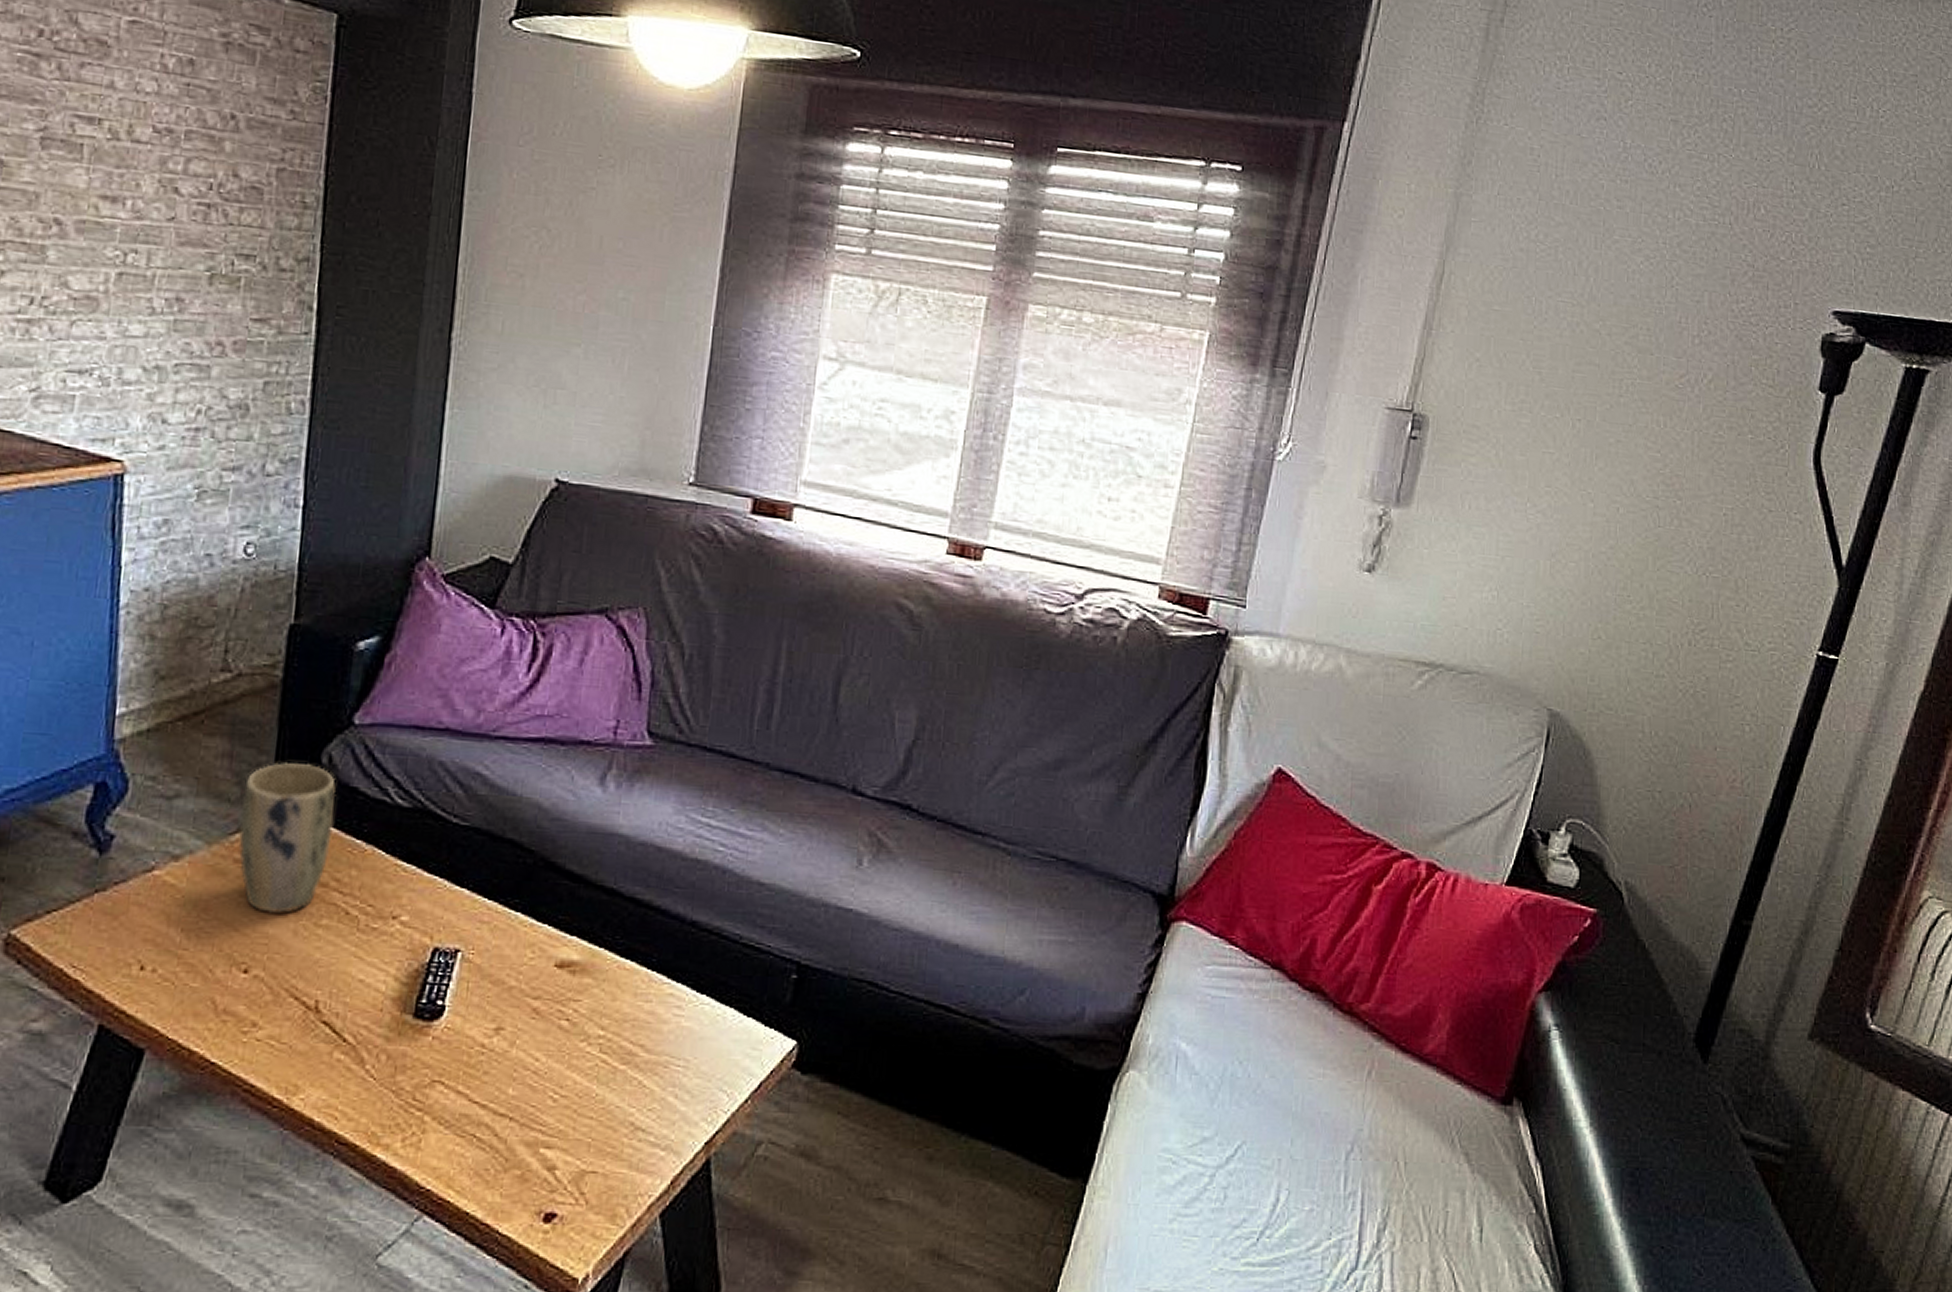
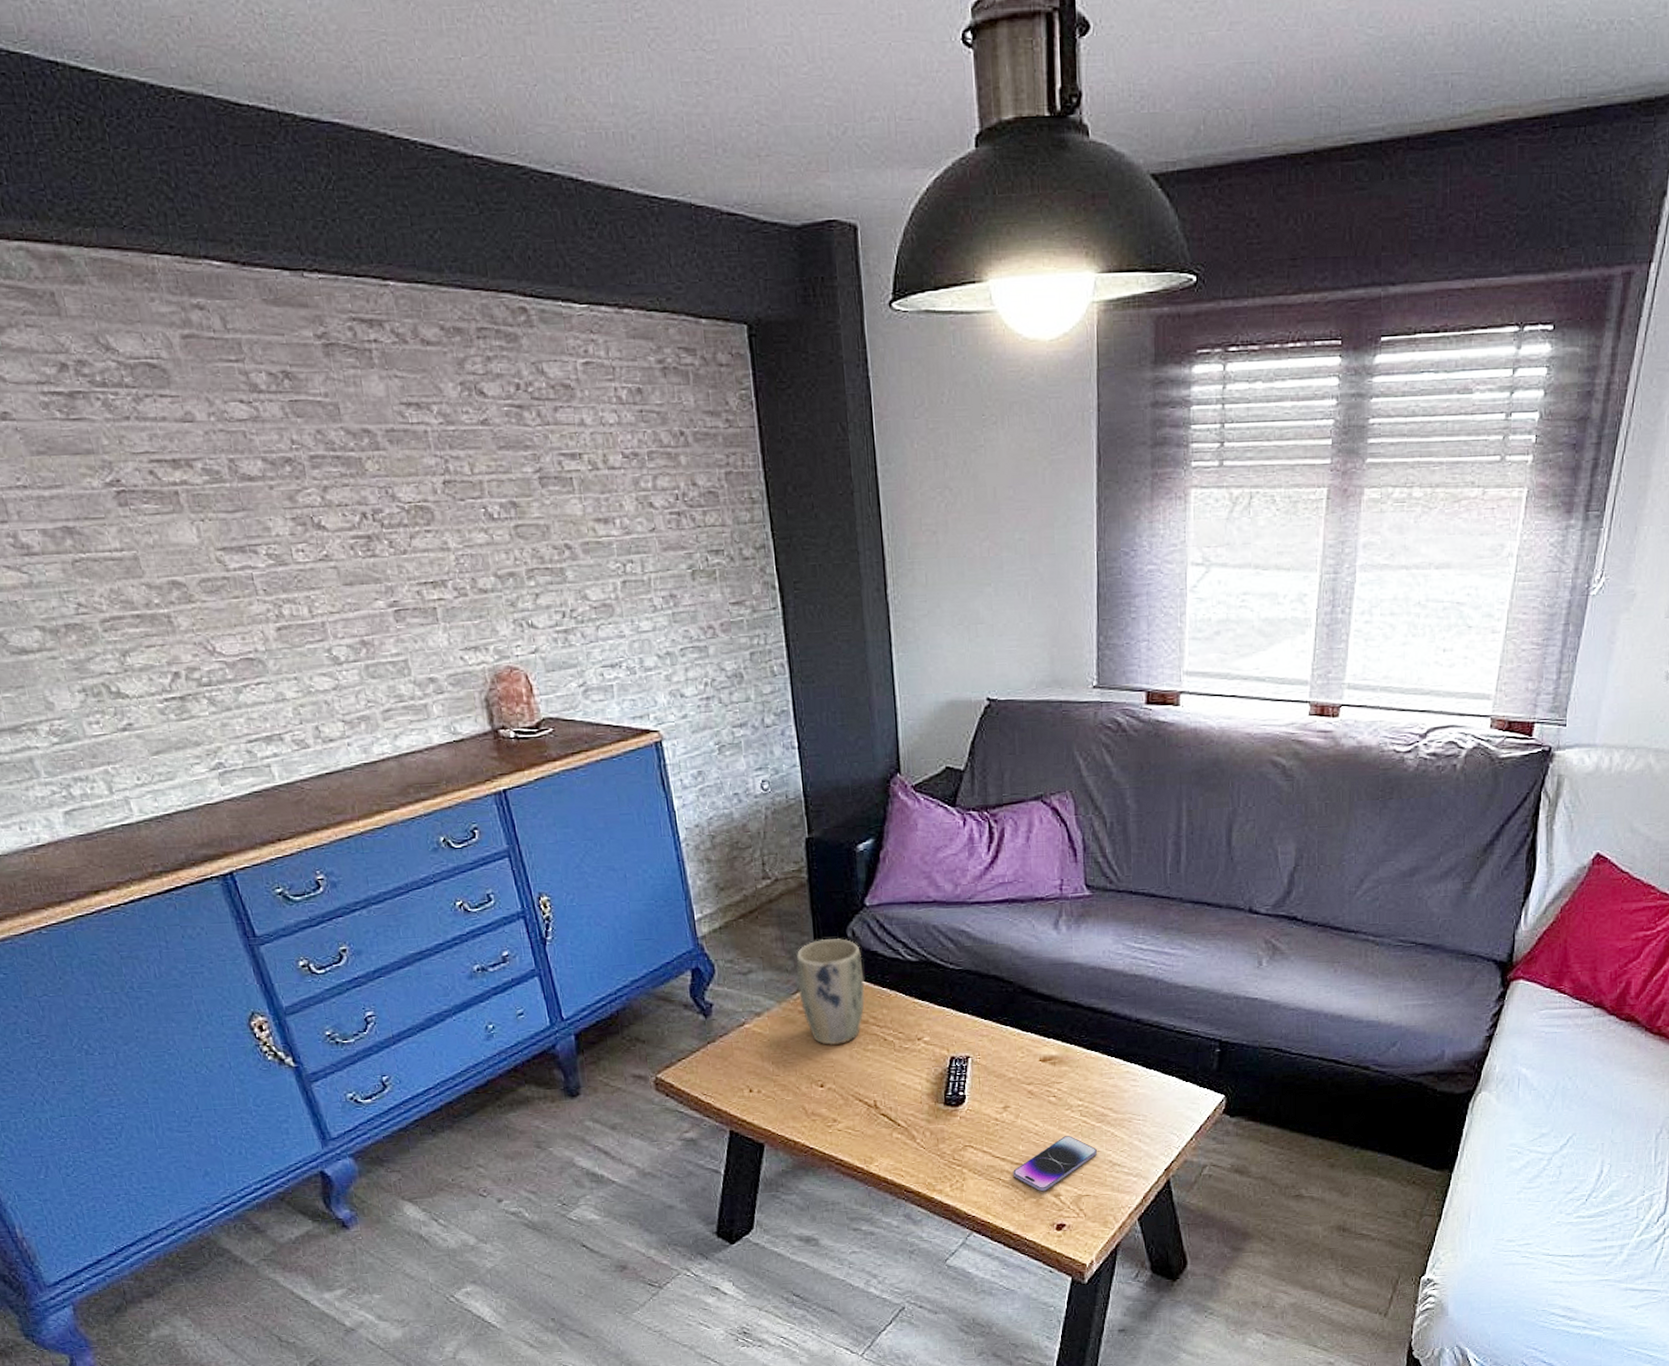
smartphone: none [494,1080,615,1161] -> present [1013,1136,1097,1192]

